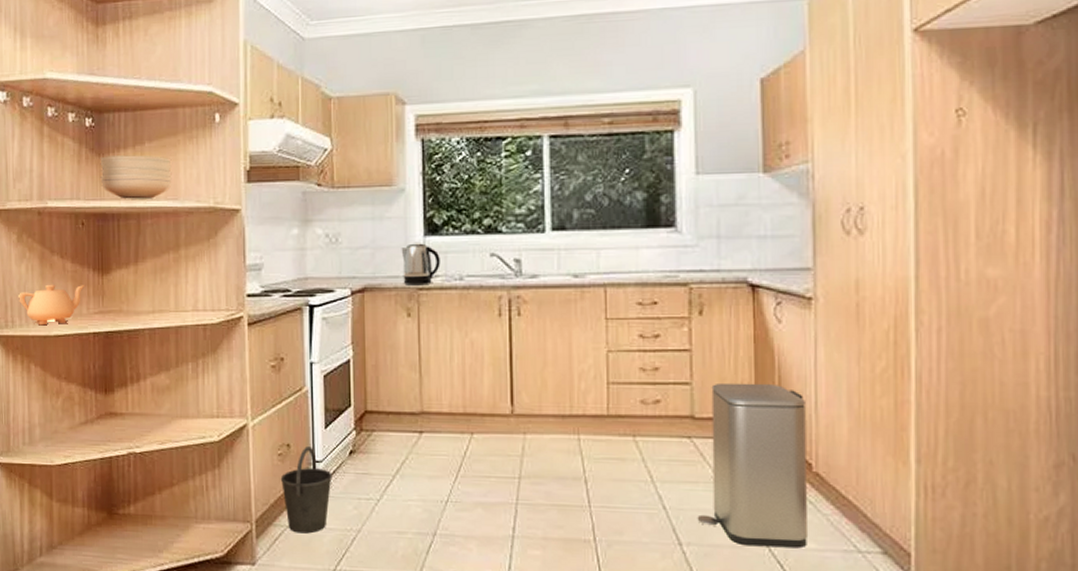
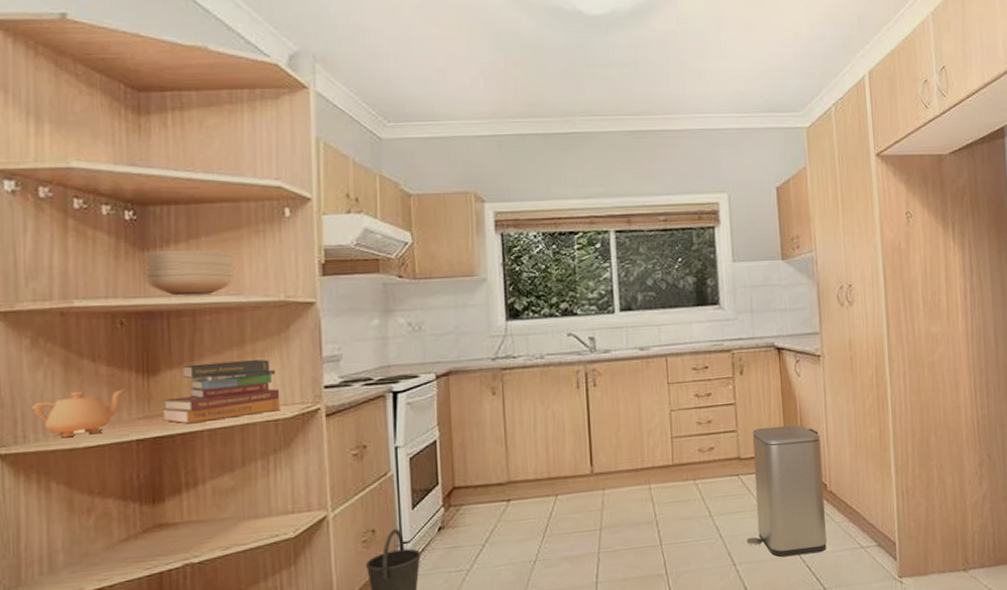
books: none [113,265,209,322] -> present [162,359,281,424]
kettle: present [401,243,440,286] -> none [484,327,522,367]

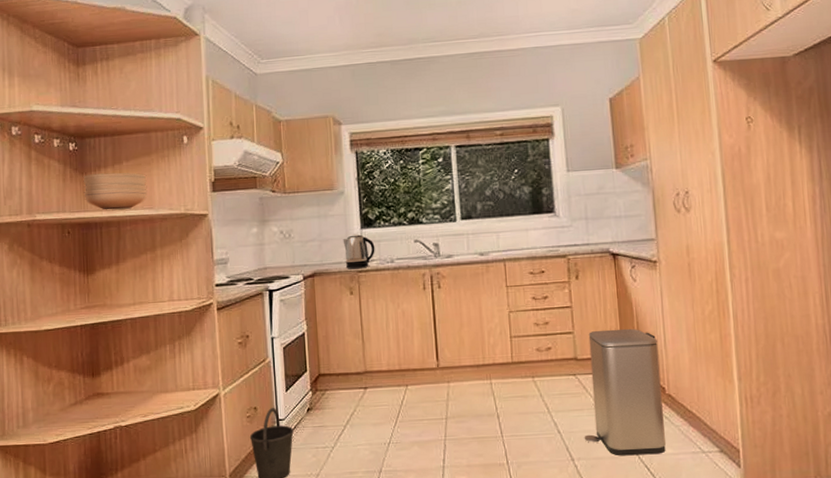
teapot: present [31,389,127,438] -> none [10,285,73,322]
books: present [162,359,281,424] -> none [98,262,183,314]
kettle: none [484,327,522,367] -> present [343,234,375,270]

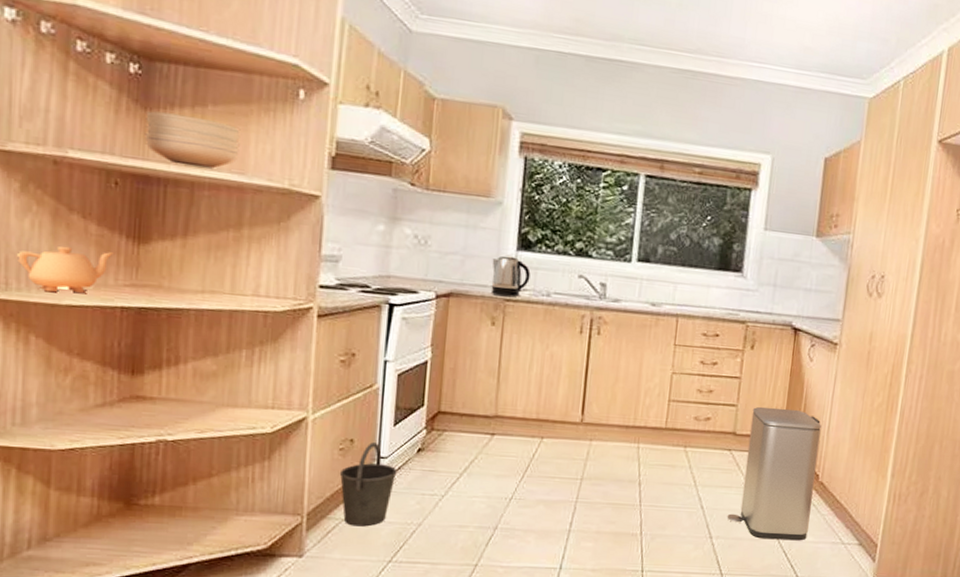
teapot: none [10,285,73,322] -> present [16,245,115,294]

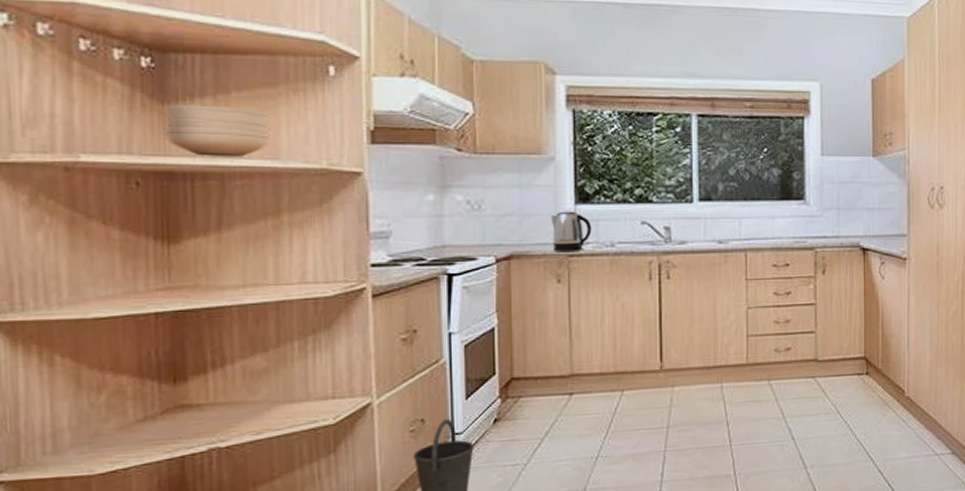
teapot: present [16,245,115,294] -> none [30,256,143,307]
pedal bin: present [727,406,821,541] -> none [819,328,901,462]

